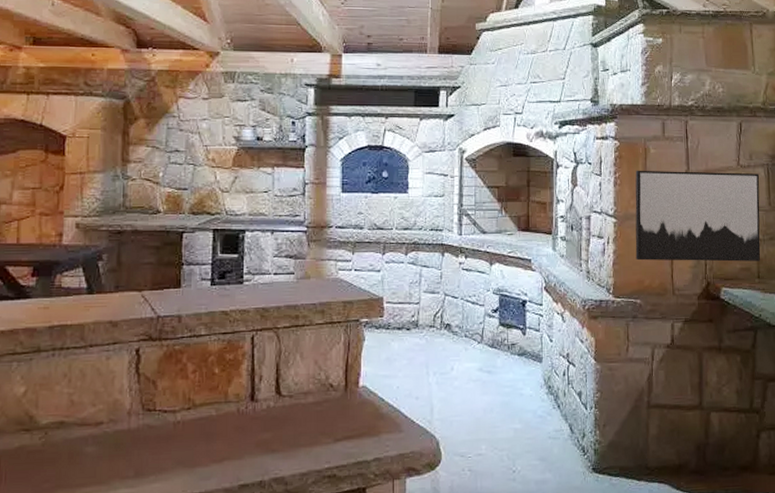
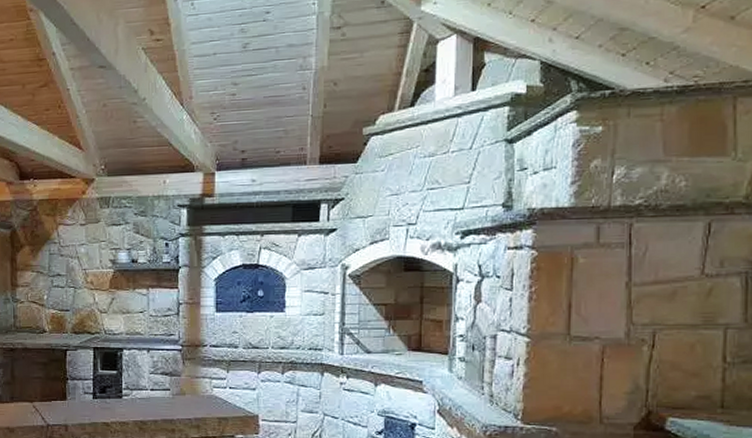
wall art: present [635,170,761,262] -> none [553,282,733,388]

